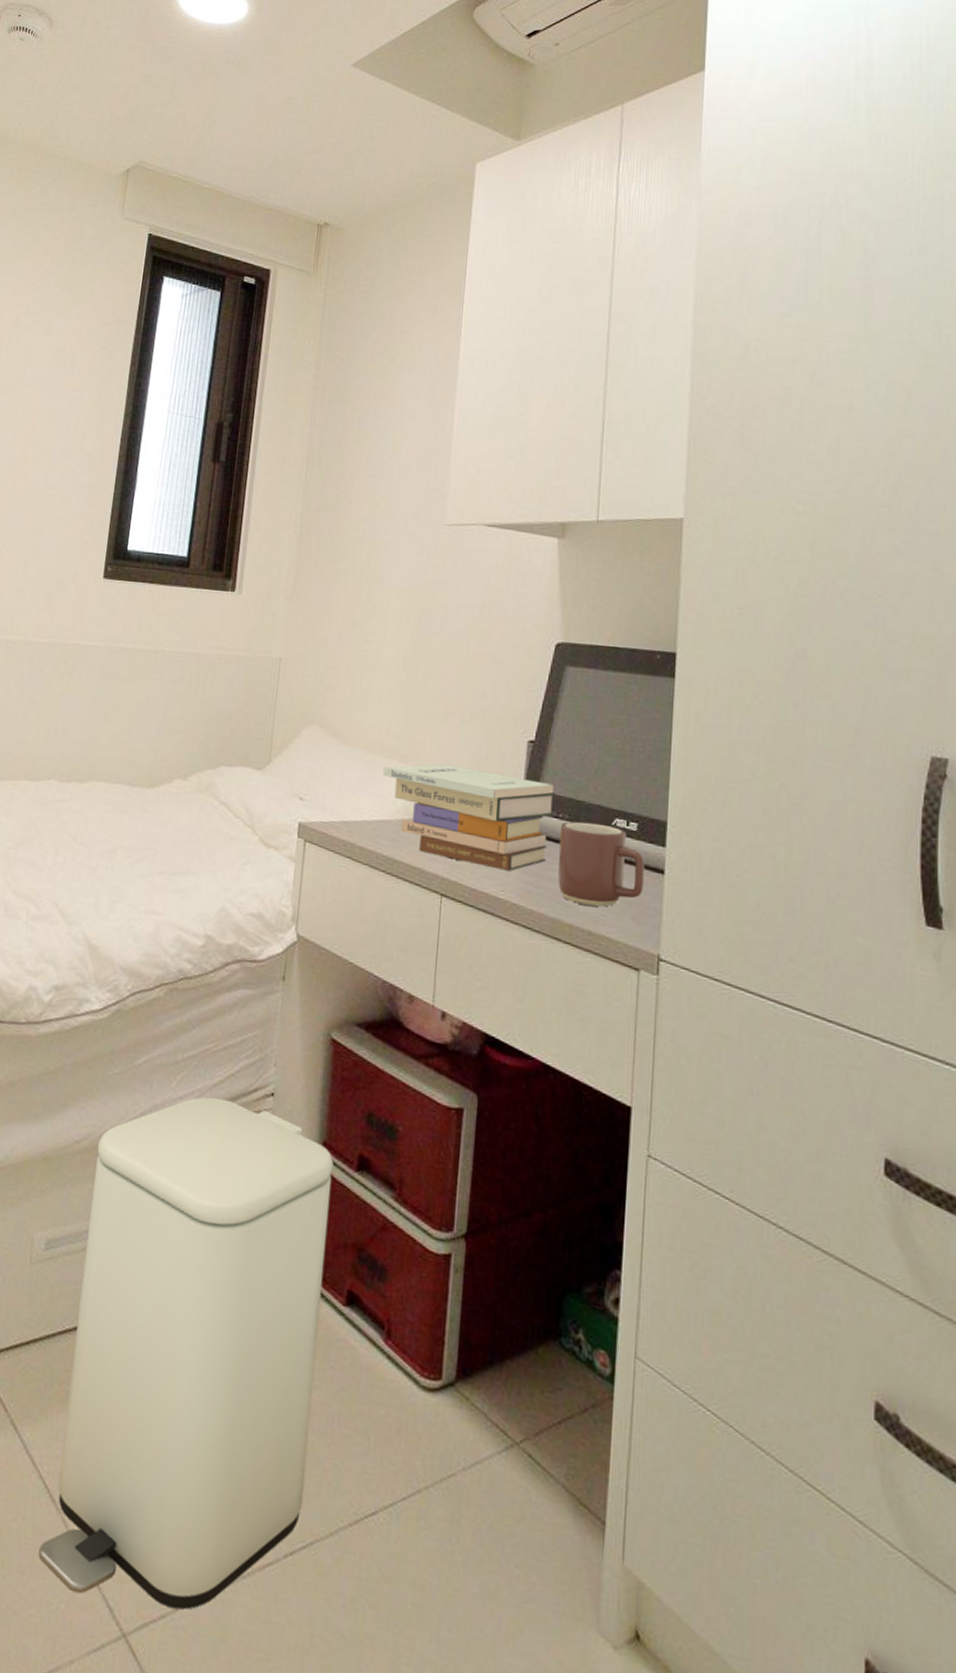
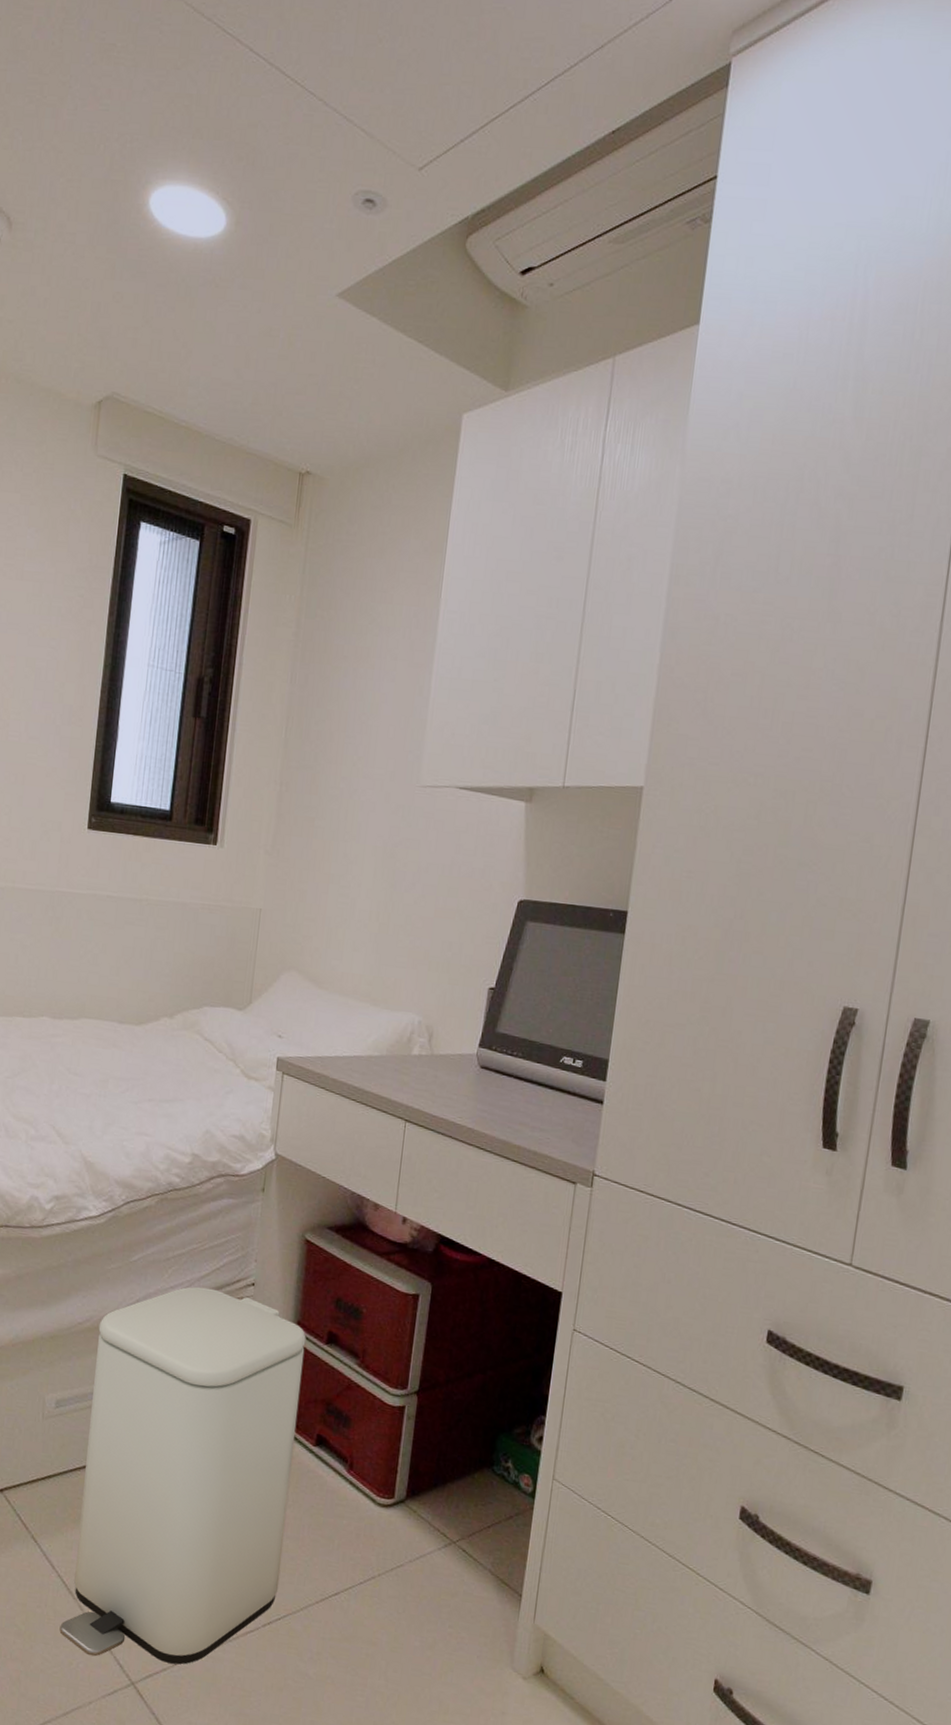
books: present [383,763,556,871] -> none [355,1007,512,1101]
mug: present [558,821,645,907] -> none [509,1058,587,1131]

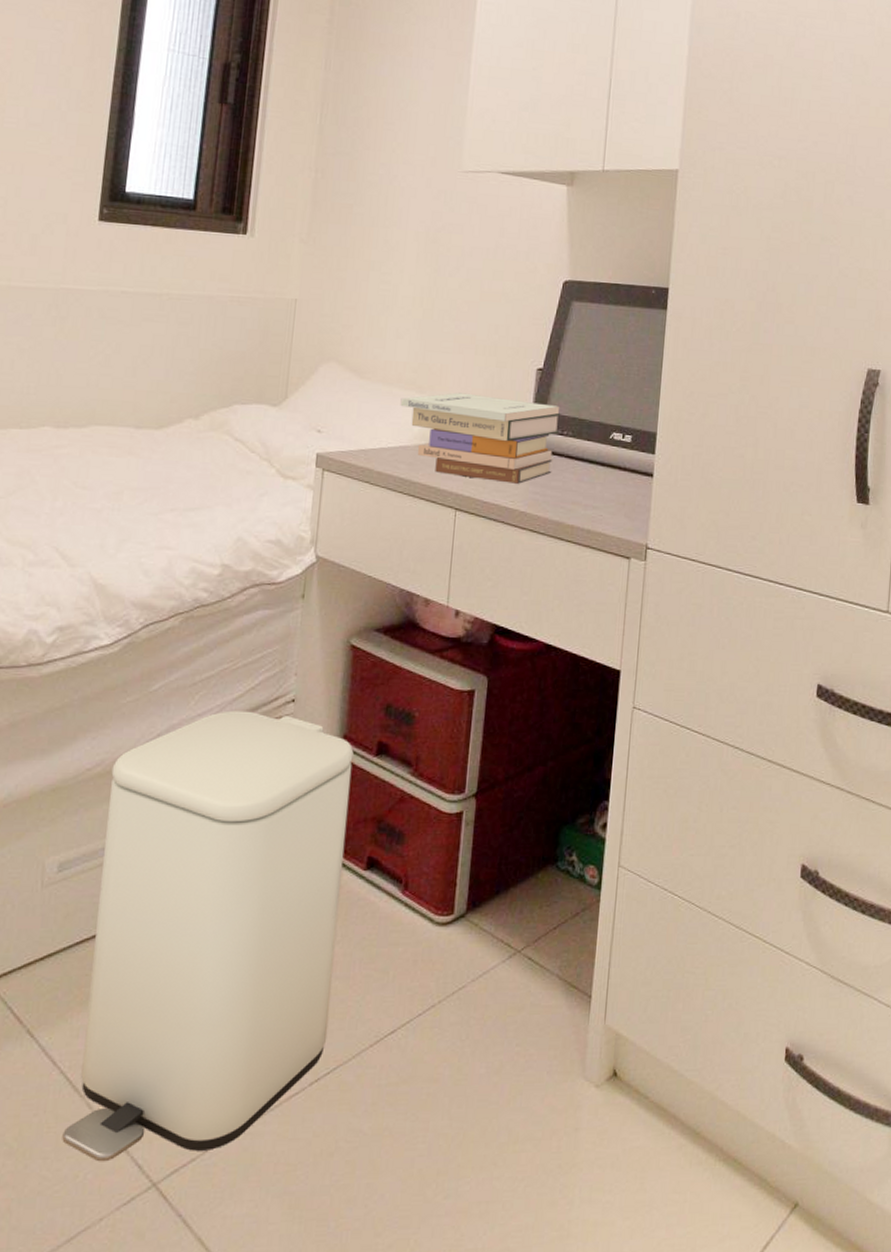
books: none [355,1007,512,1101] -> present [400,392,561,484]

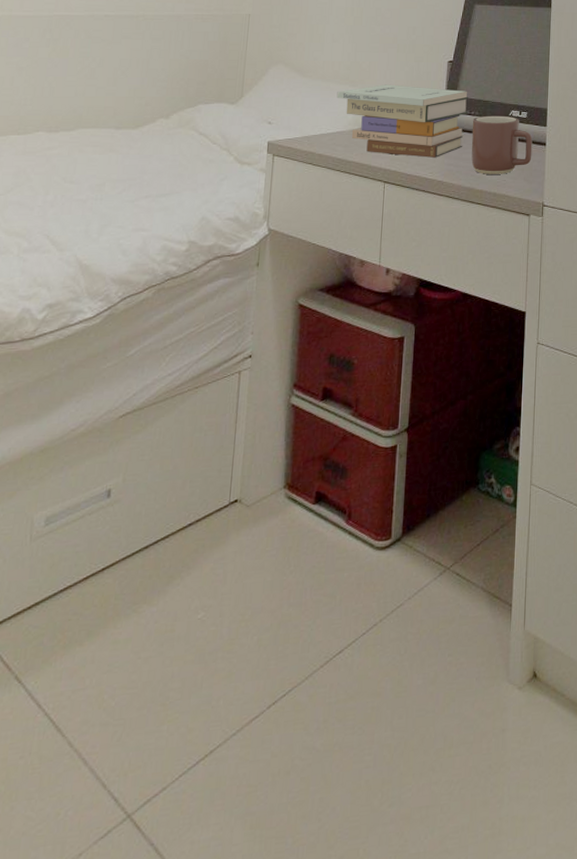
pedal bin: present [62,710,354,1162] -> none [45,368,303,798]
mug: none [561,437,637,508] -> present [471,115,533,174]

